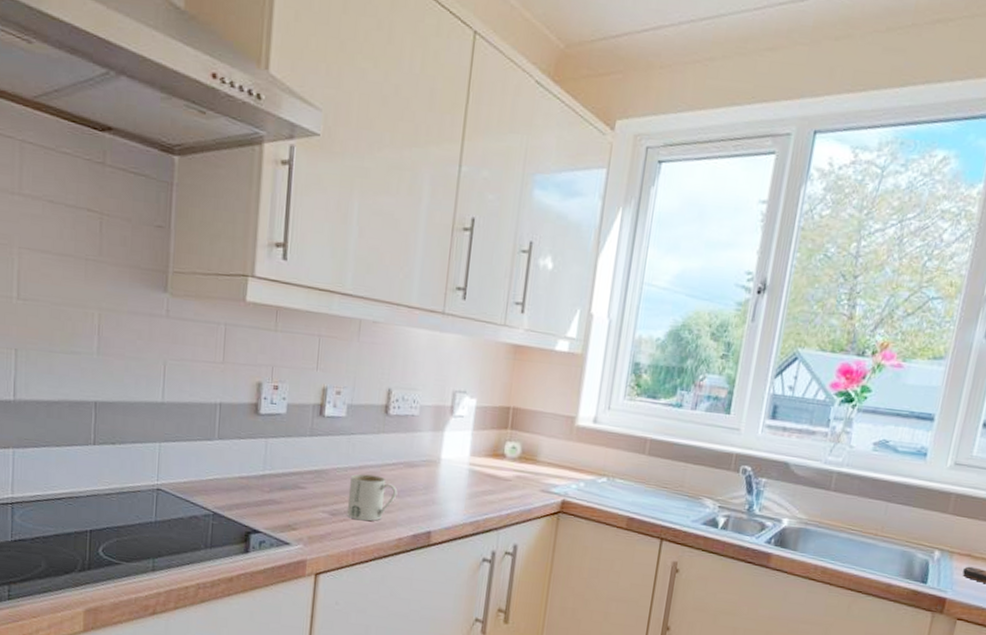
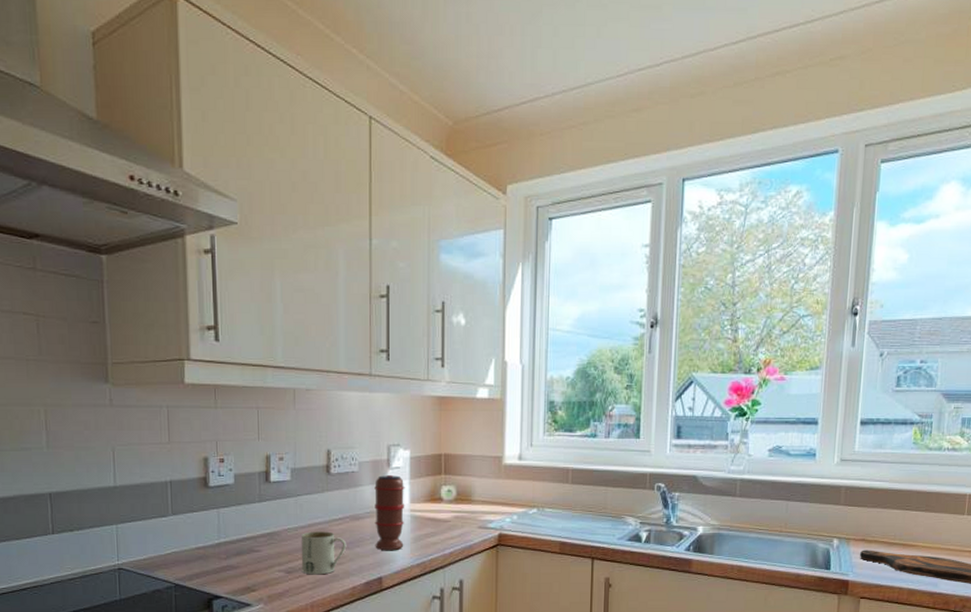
spice grinder: none [427,422,467,505] -> present [374,474,405,550]

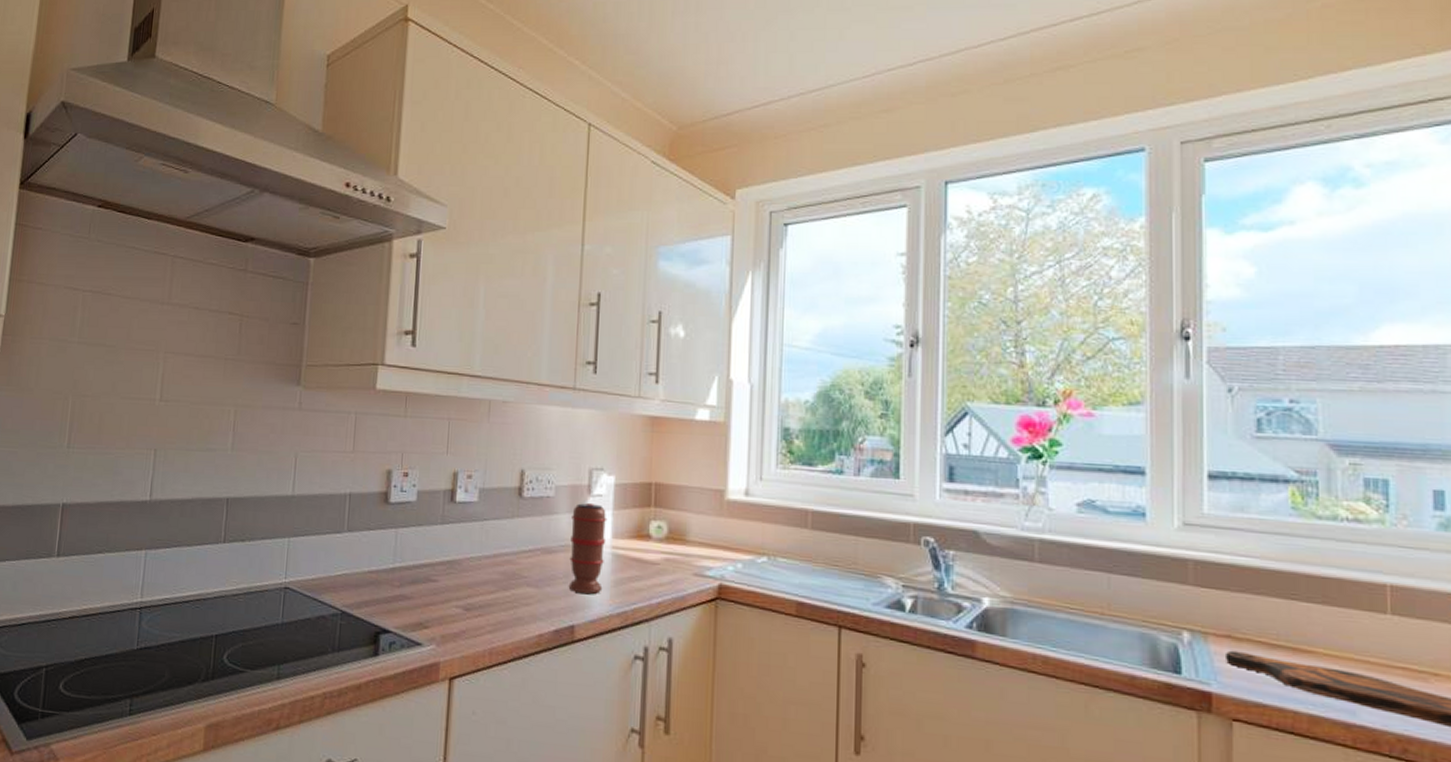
mug: present [301,531,347,575] -> none [481,562,536,616]

